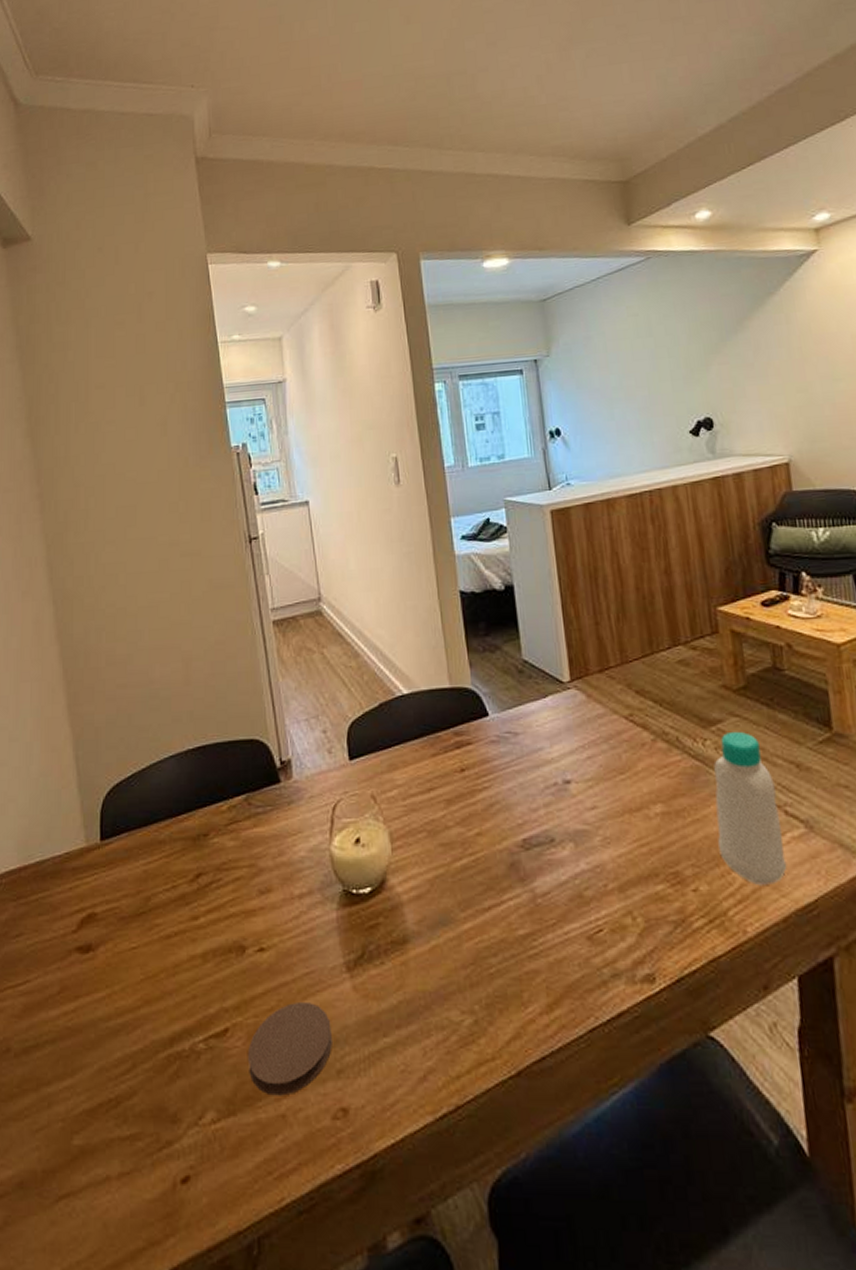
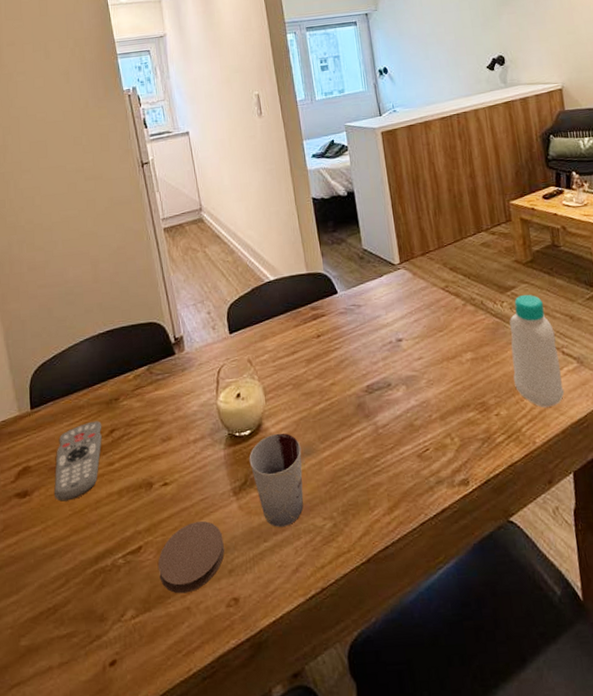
remote control: none [124,861,186,962] -> present [54,421,102,502]
cup: none [368,894,437,1018] -> present [249,433,304,527]

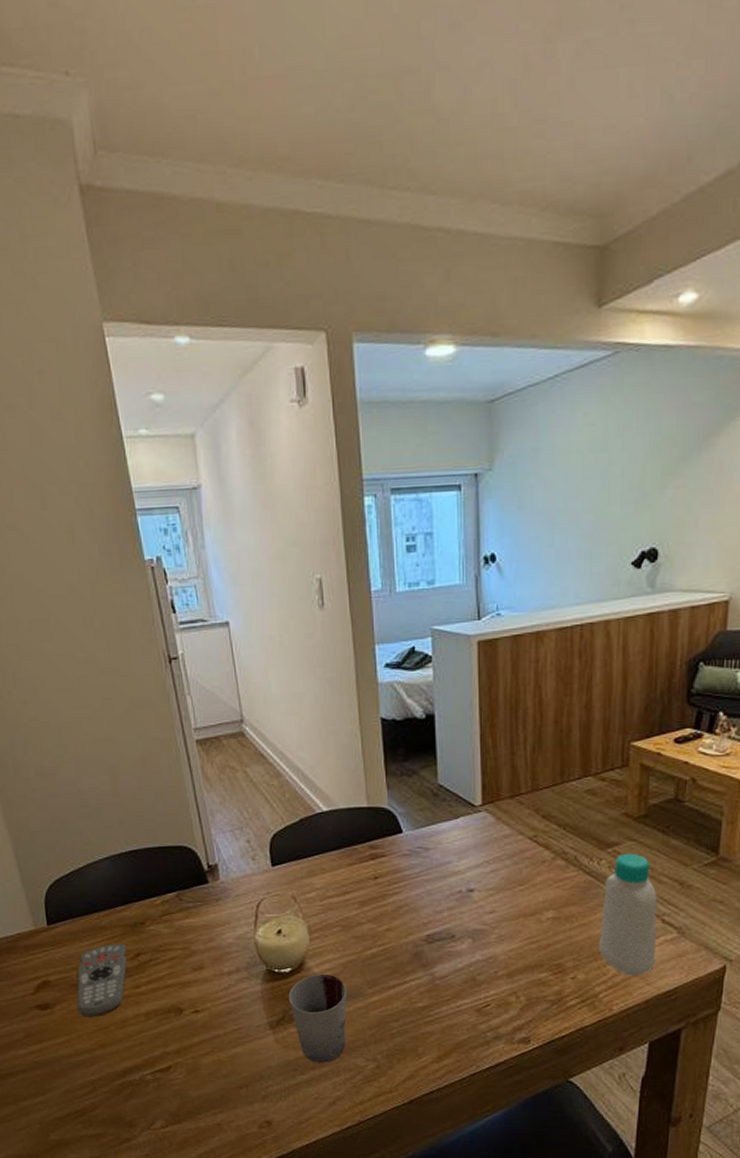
coaster: present [158,521,224,594] -> none [188,1049,258,1112]

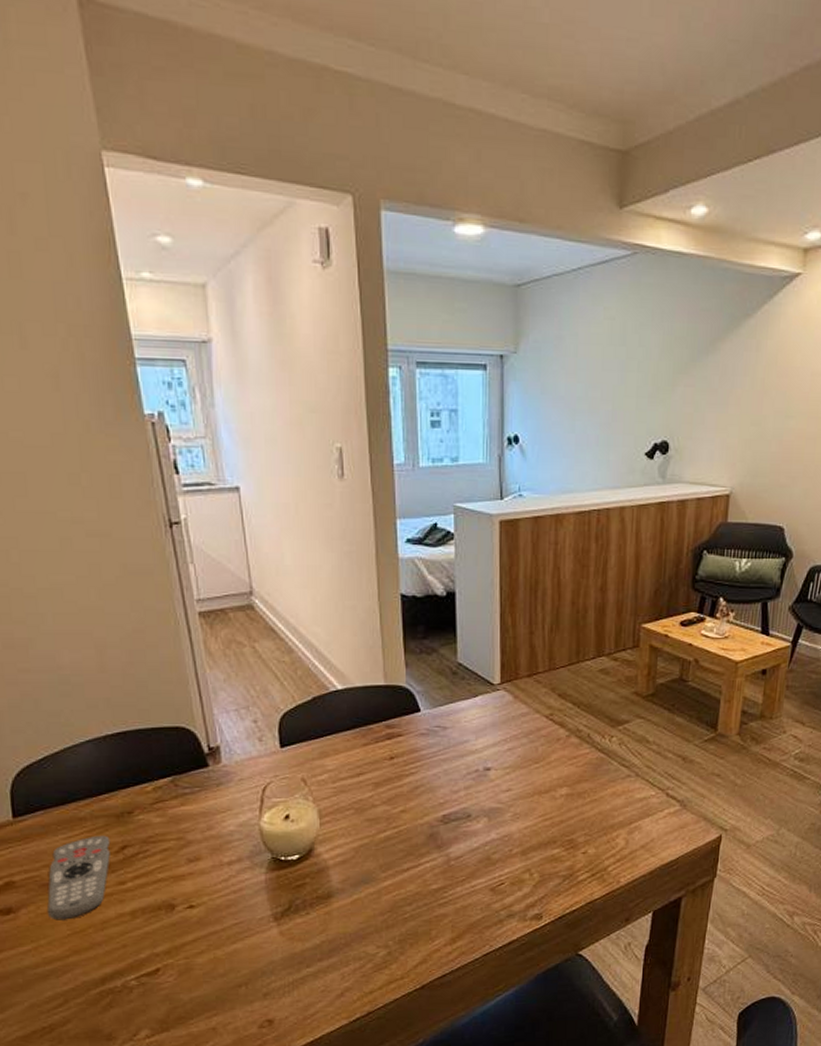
cup: present [288,974,347,1063] -> none [295,859,359,954]
bottle: present [599,853,657,976] -> none [609,730,663,848]

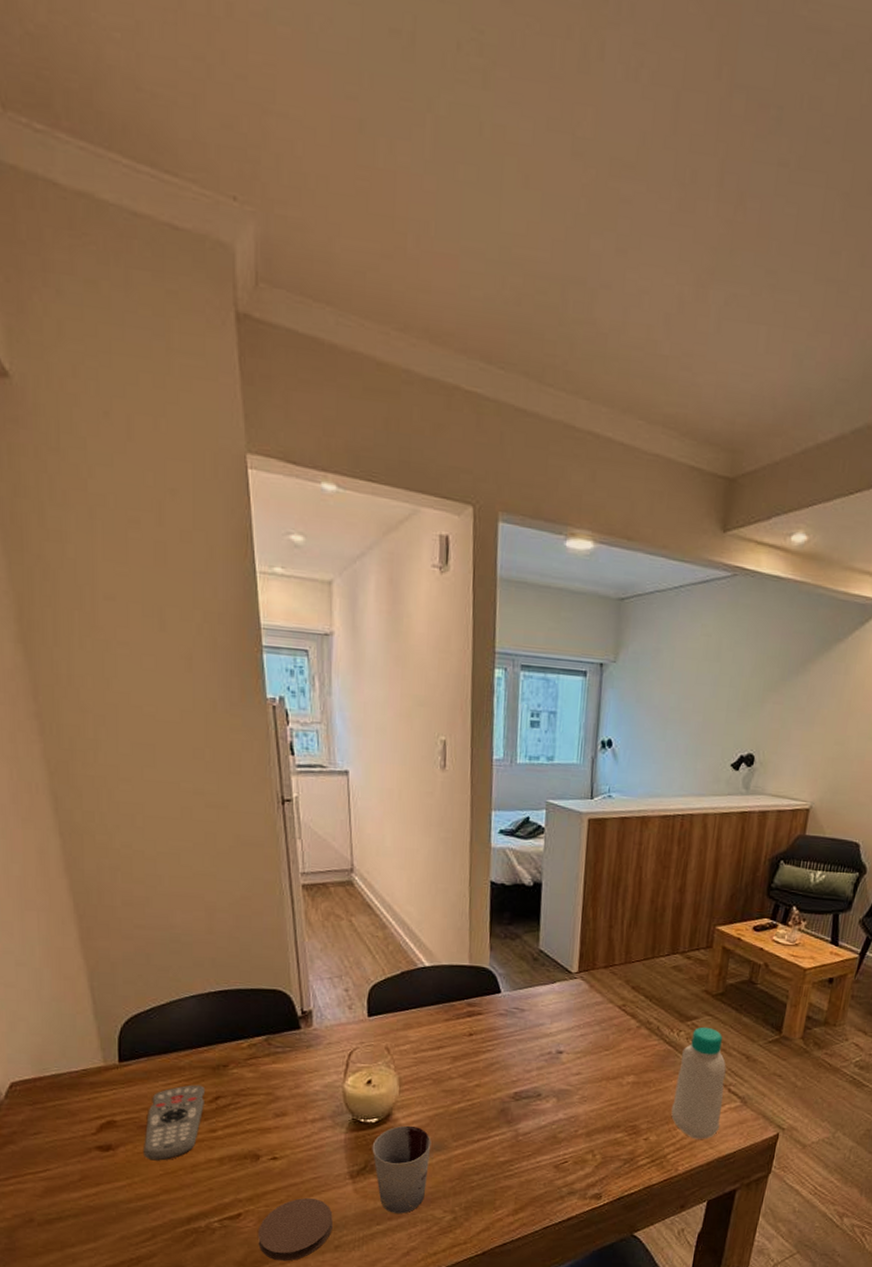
coaster: none [179,945,259,1015] -> present [258,1197,333,1261]
cup: none [295,859,359,954] -> present [372,1125,432,1214]
bottle: none [609,730,663,848] -> present [671,1026,727,1139]

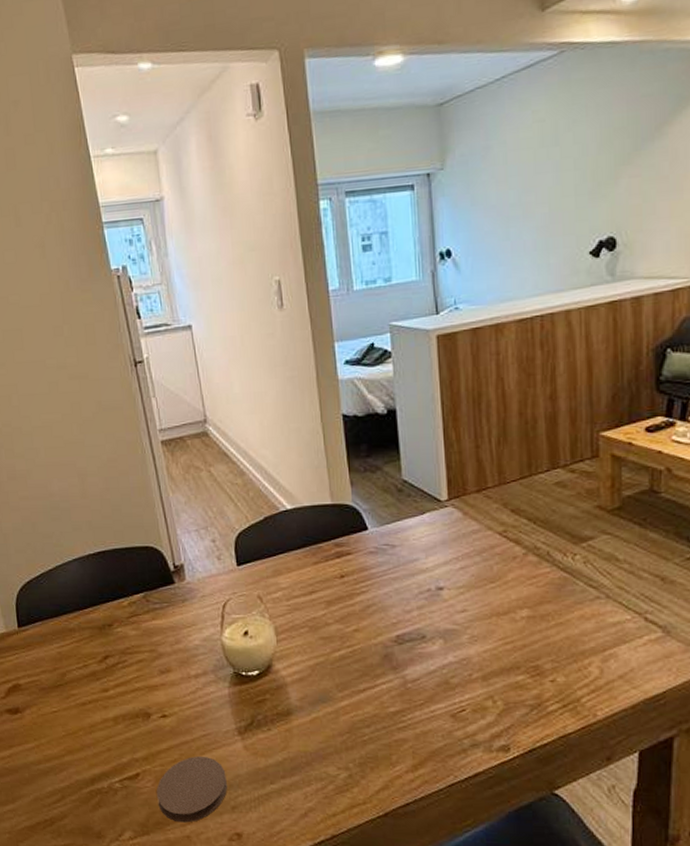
remote control: present [144,1084,206,1161] -> none [46,645,95,722]
cup: present [372,1125,432,1214] -> none [256,677,317,771]
bottle: present [671,1026,727,1139] -> none [578,547,641,678]

